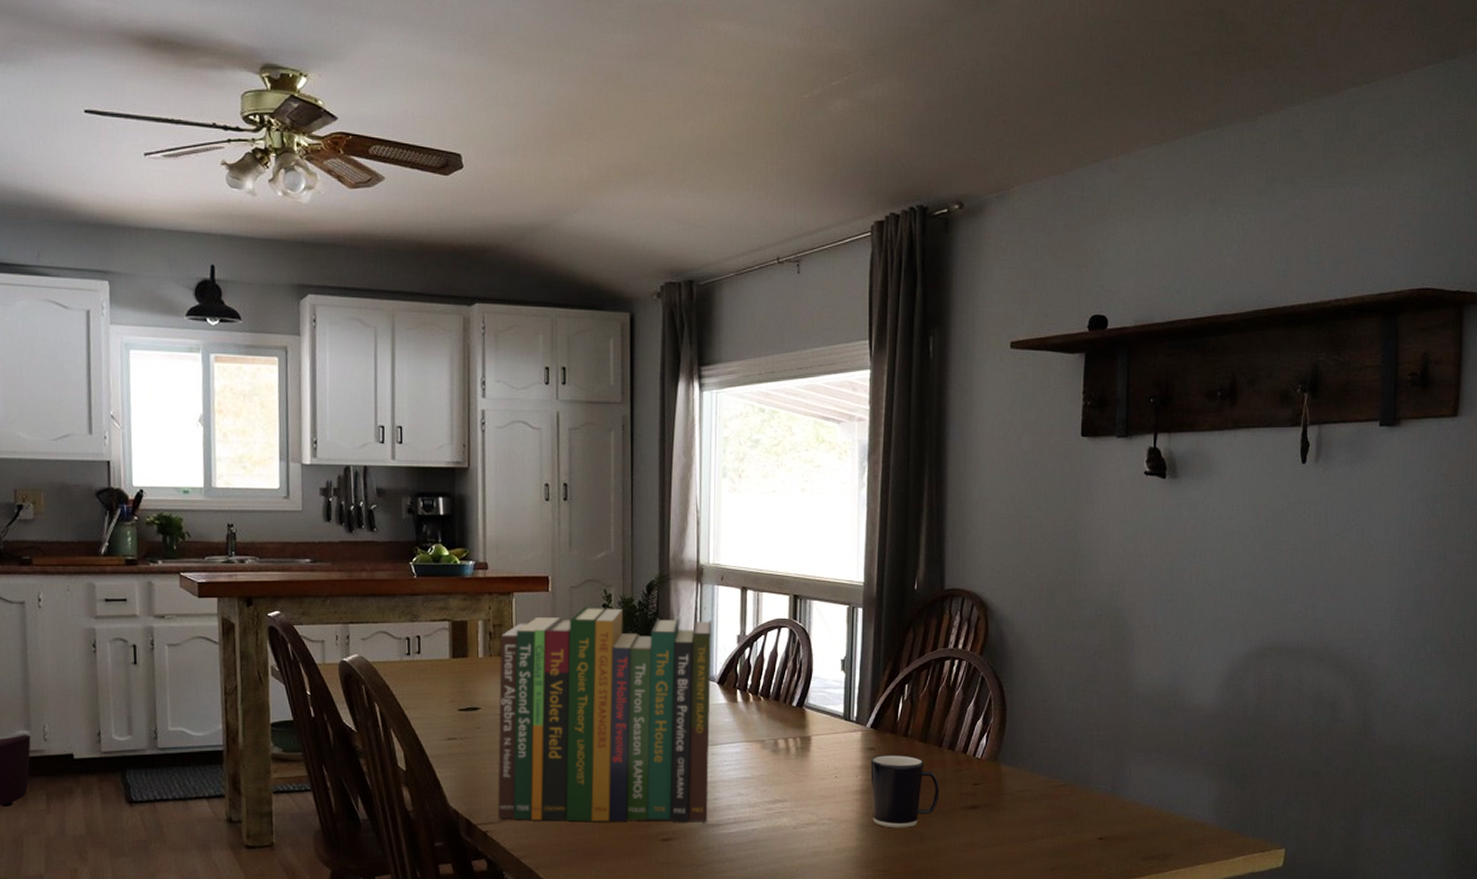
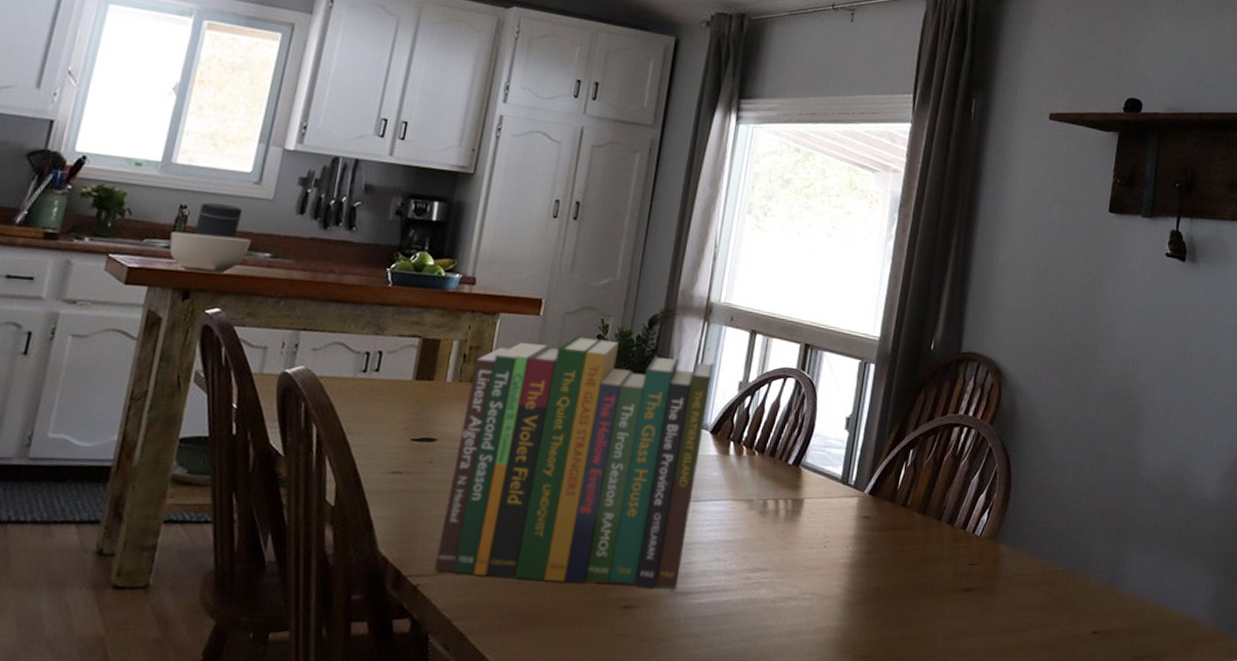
bowl: none [225,548,293,582] -> present [169,231,252,274]
cylinder: none [243,519,280,549] -> present [194,202,243,239]
mug: present [870,755,940,828] -> none [859,525,934,609]

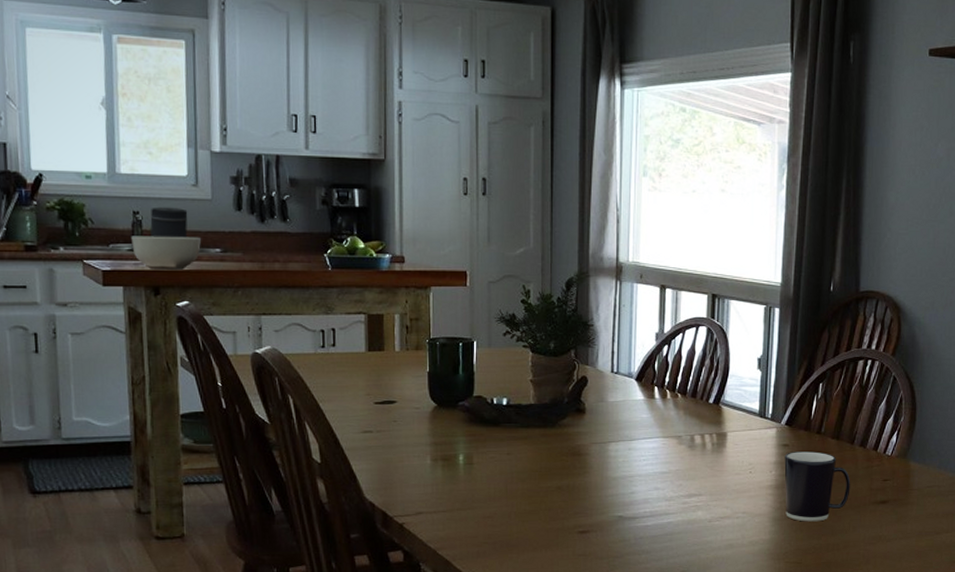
books: present [435,335,714,588] -> none [414,301,630,515]
mug: none [859,525,934,609] -> present [784,451,851,522]

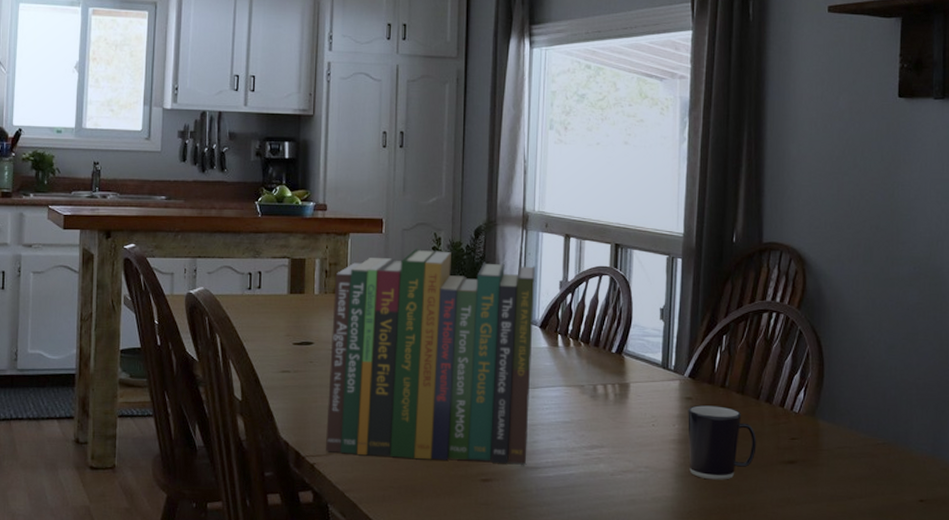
bowl: present [131,236,202,271] -> none [90,184,150,216]
cylinder: present [150,206,188,238] -> none [107,158,140,186]
books: none [414,301,630,515] -> present [326,248,535,464]

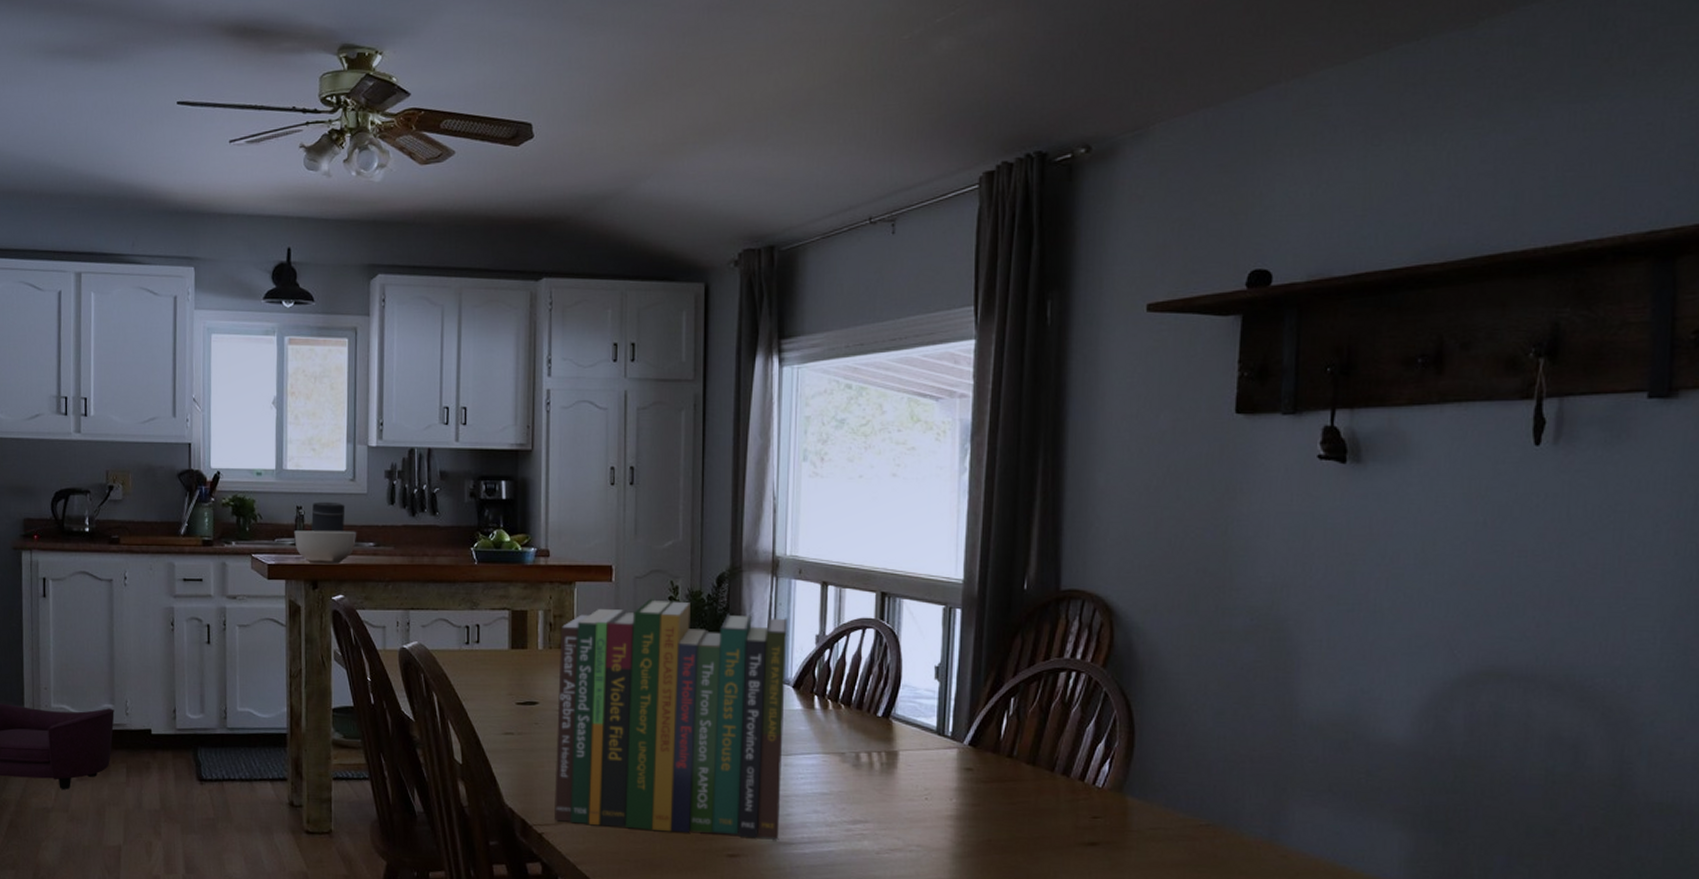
bowl: none [90,184,150,216] -> present [294,530,357,565]
cylinder: none [107,158,140,186] -> present [311,501,345,532]
mug: present [688,405,757,480] -> none [967,777,1051,862]

